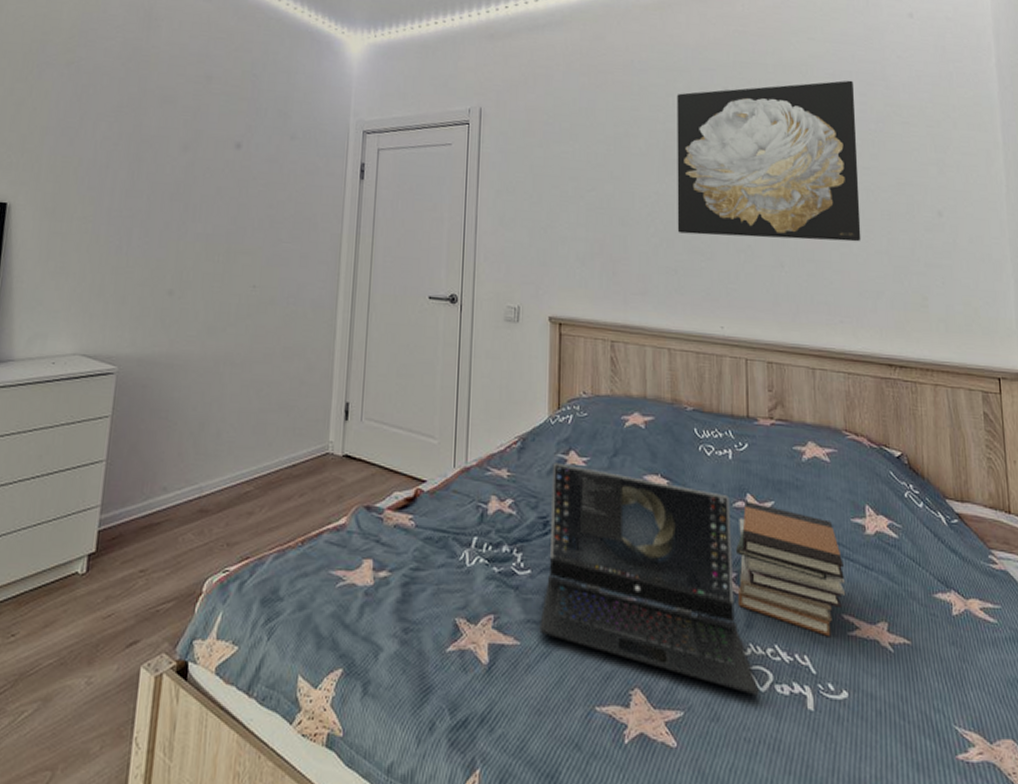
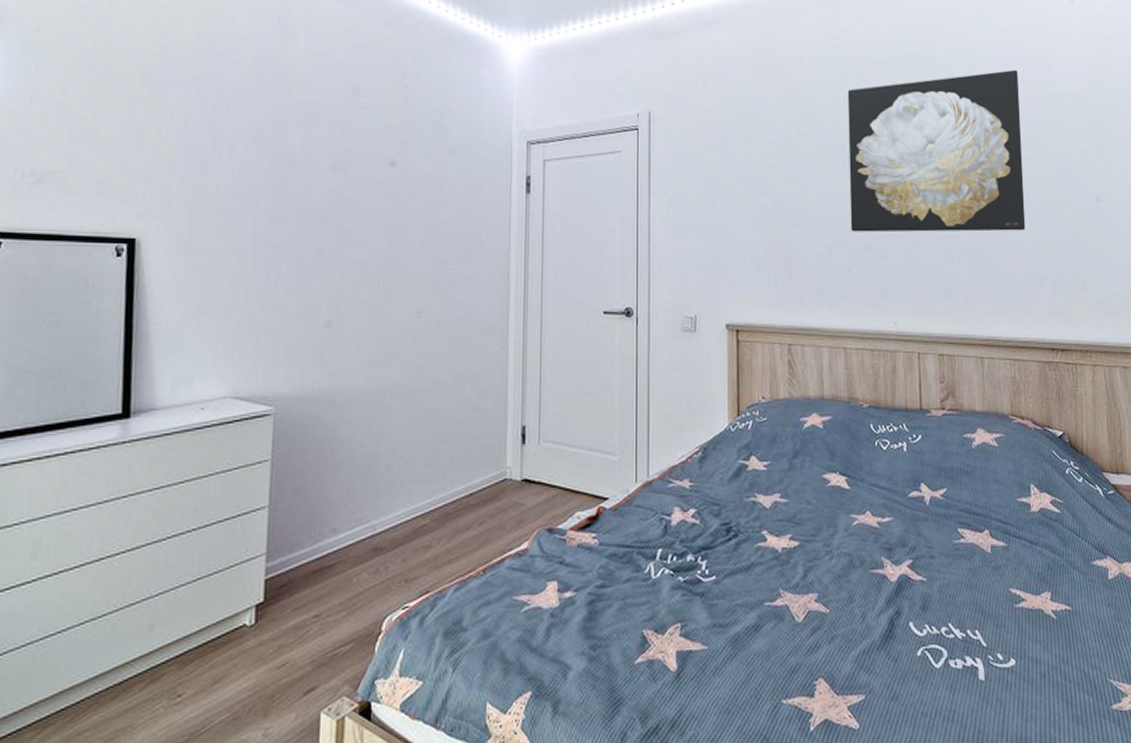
laptop: present [539,462,759,696] -> none [726,469,935,673]
book stack: present [736,501,846,636] -> none [912,491,1013,610]

